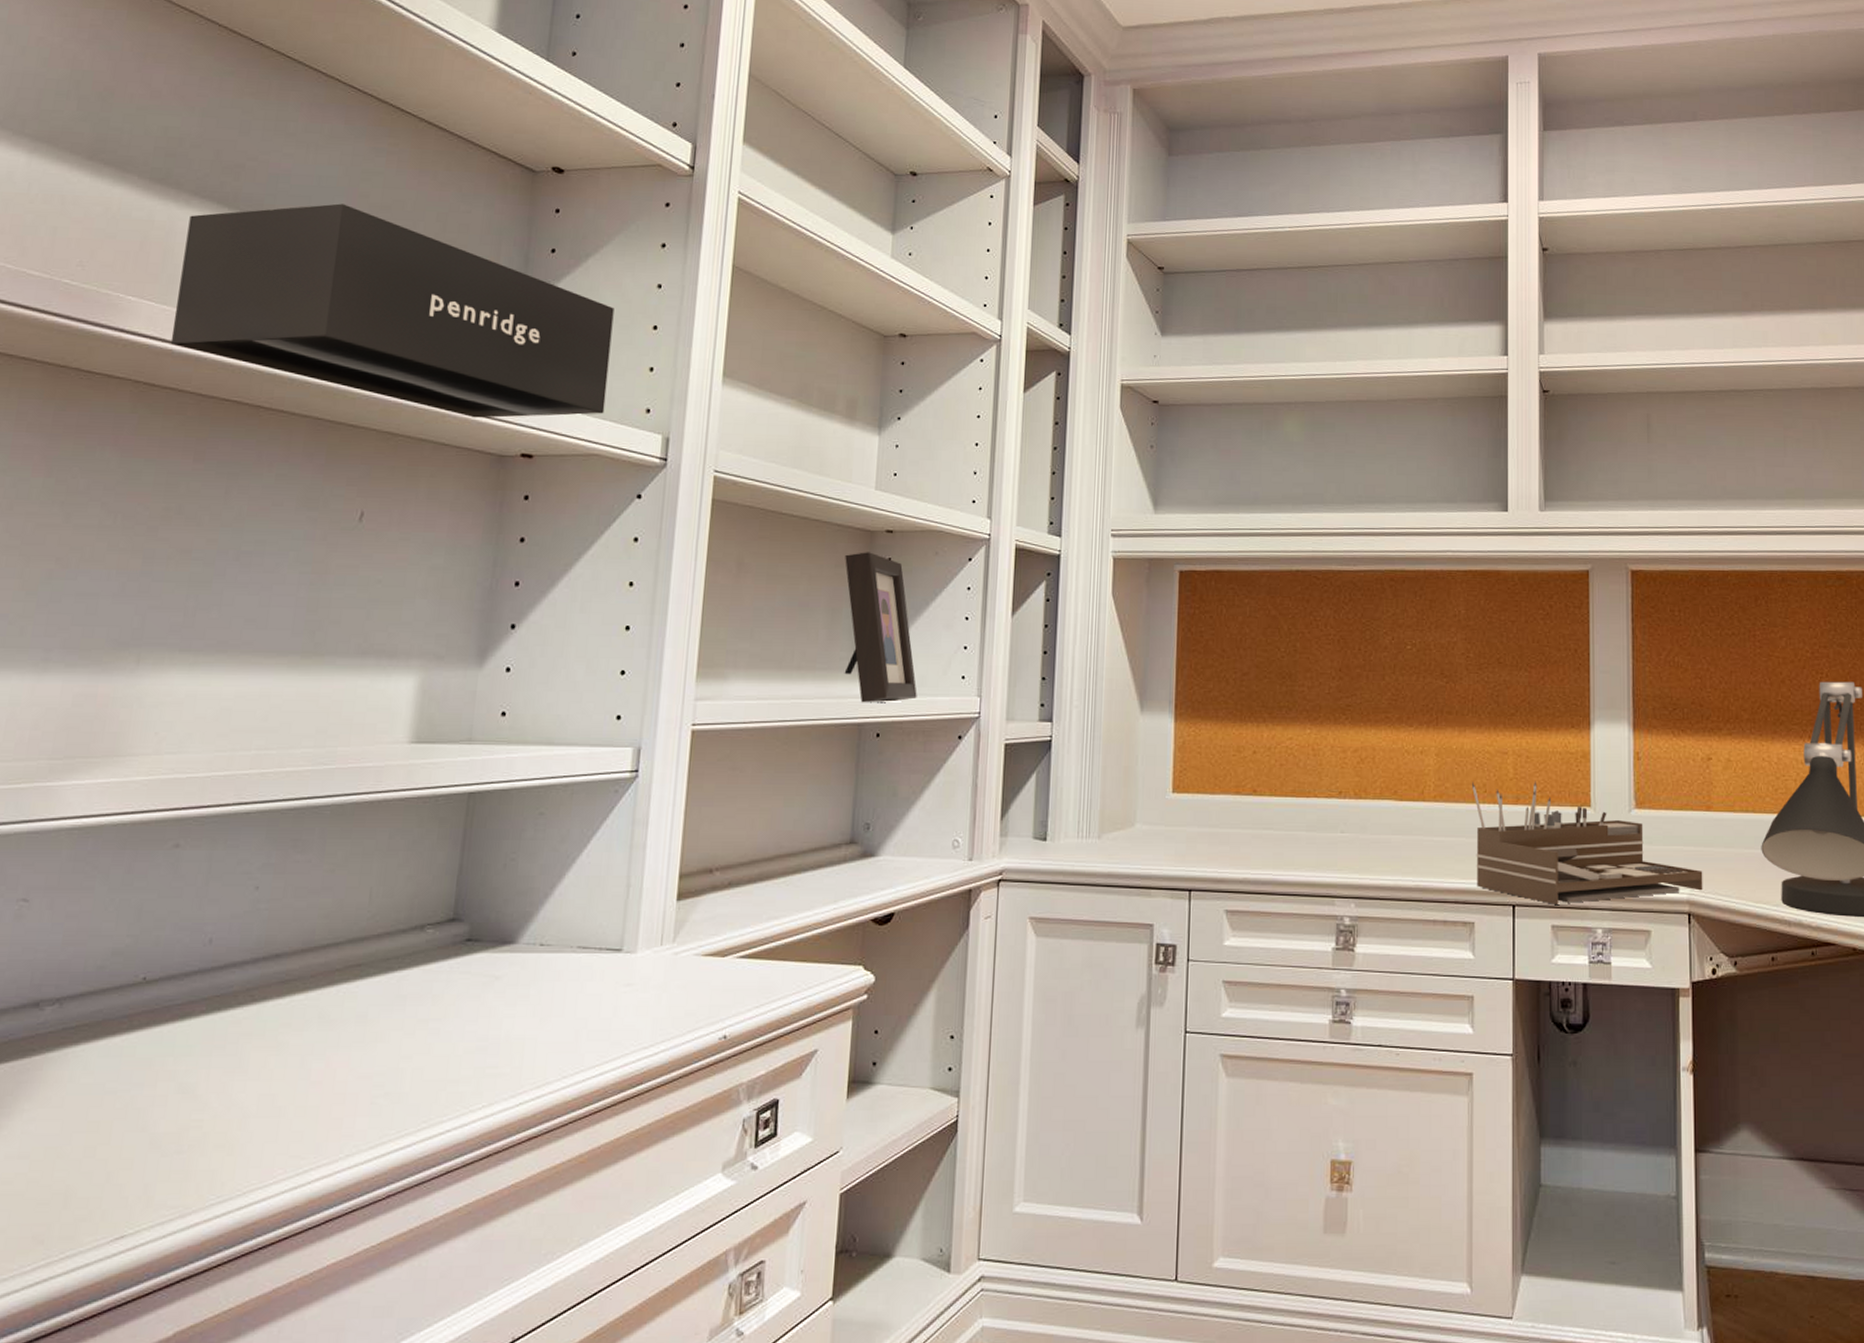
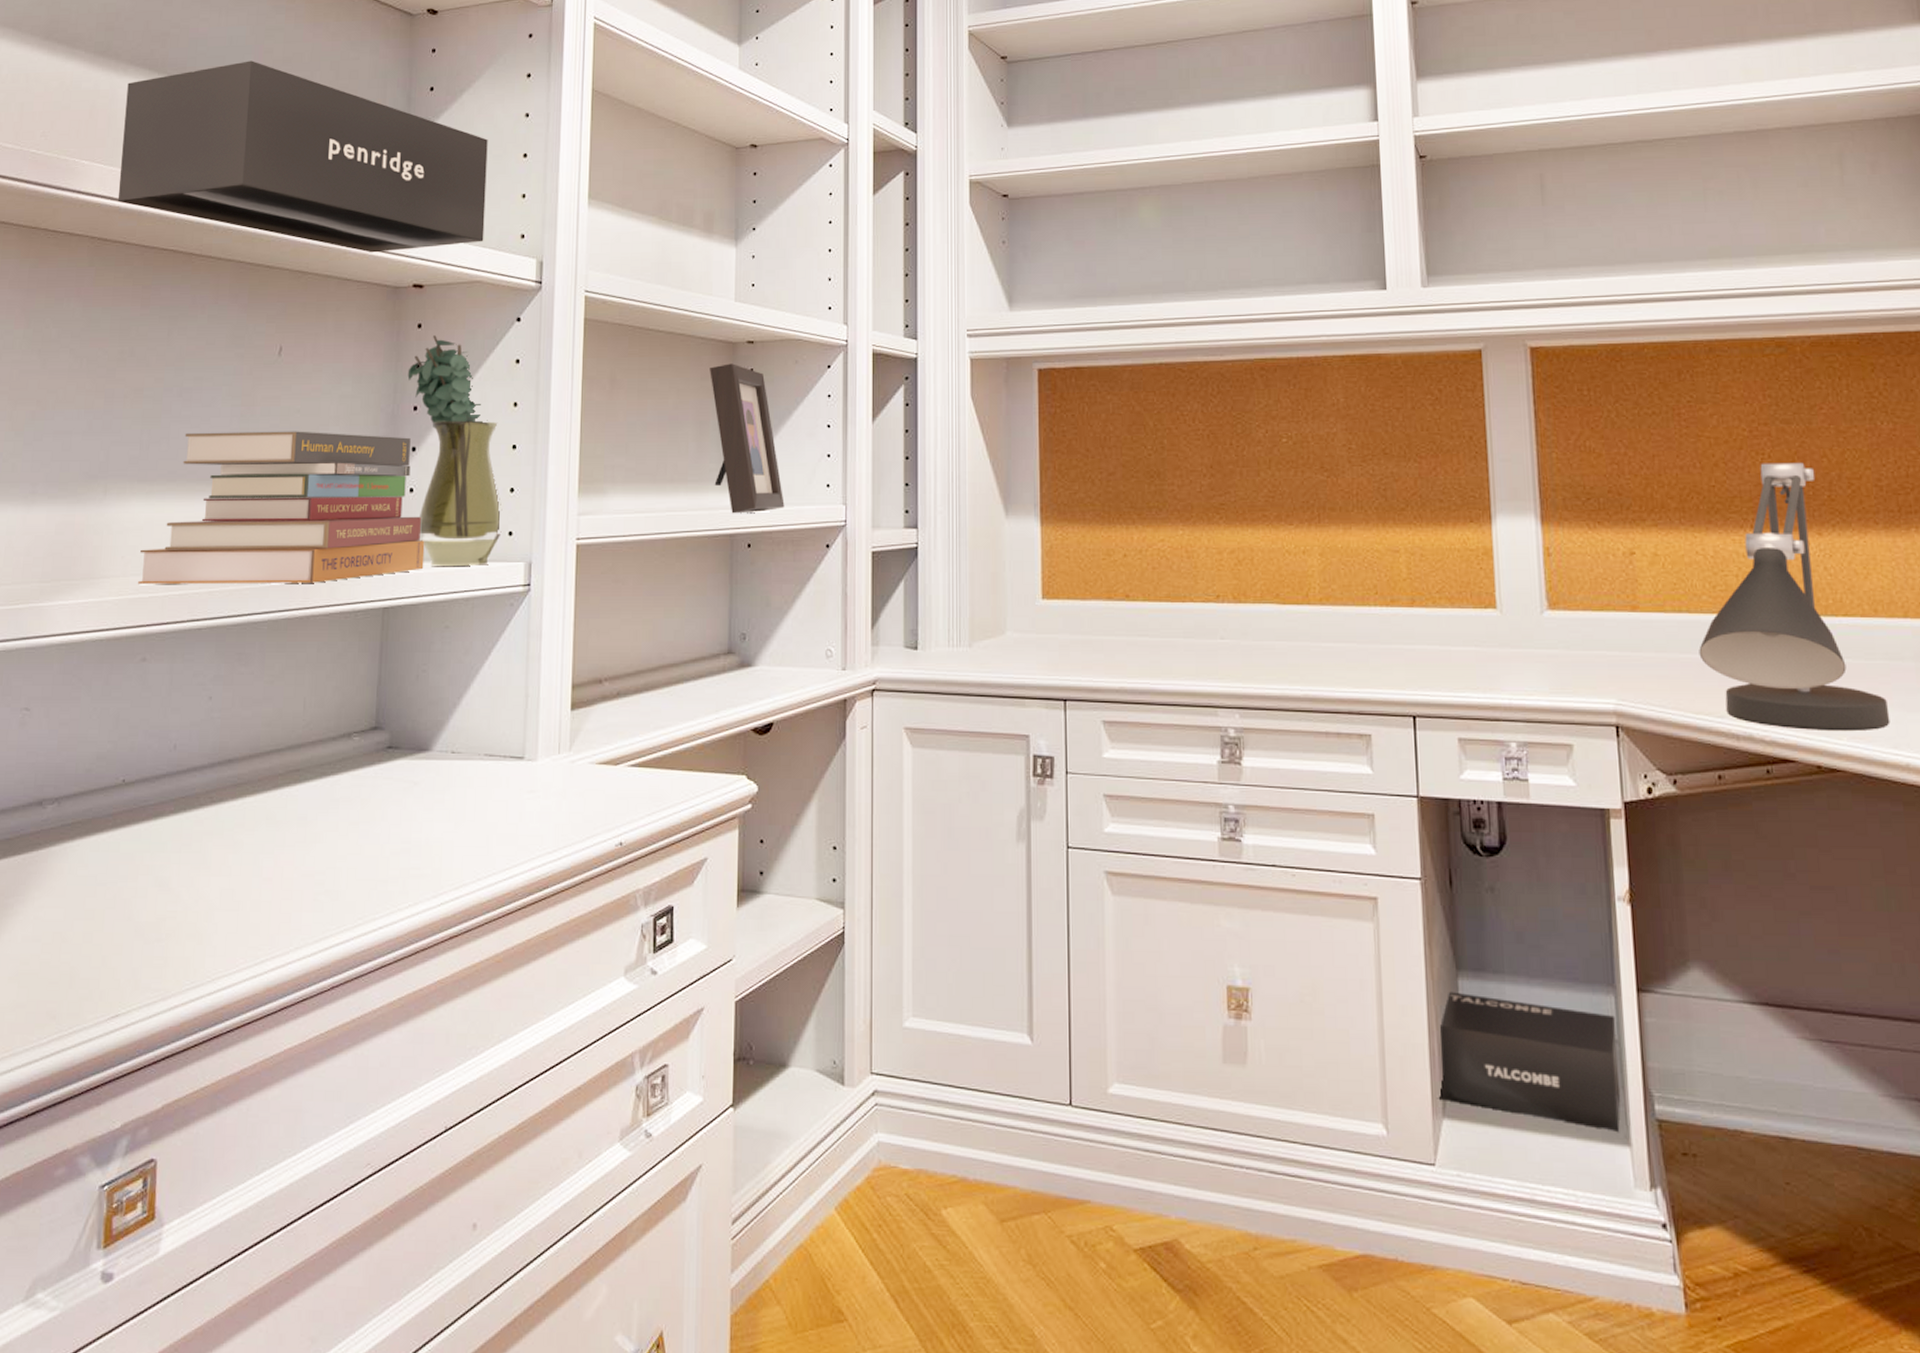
books: none [174,600,521,765] -> present [138,431,425,584]
vase: none [509,508,611,750] -> present [407,335,503,566]
desk organizer: present [1472,781,1703,904] -> none [1361,581,1632,715]
box: none [1516,1158,1677,1279] -> present [1436,991,1621,1132]

